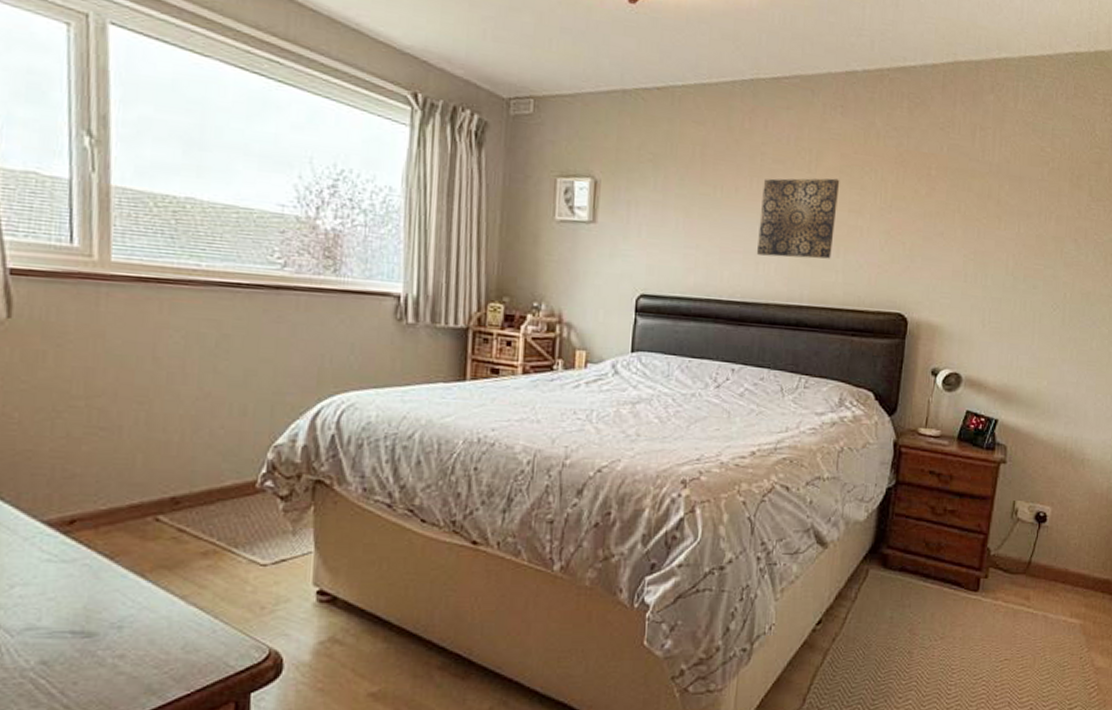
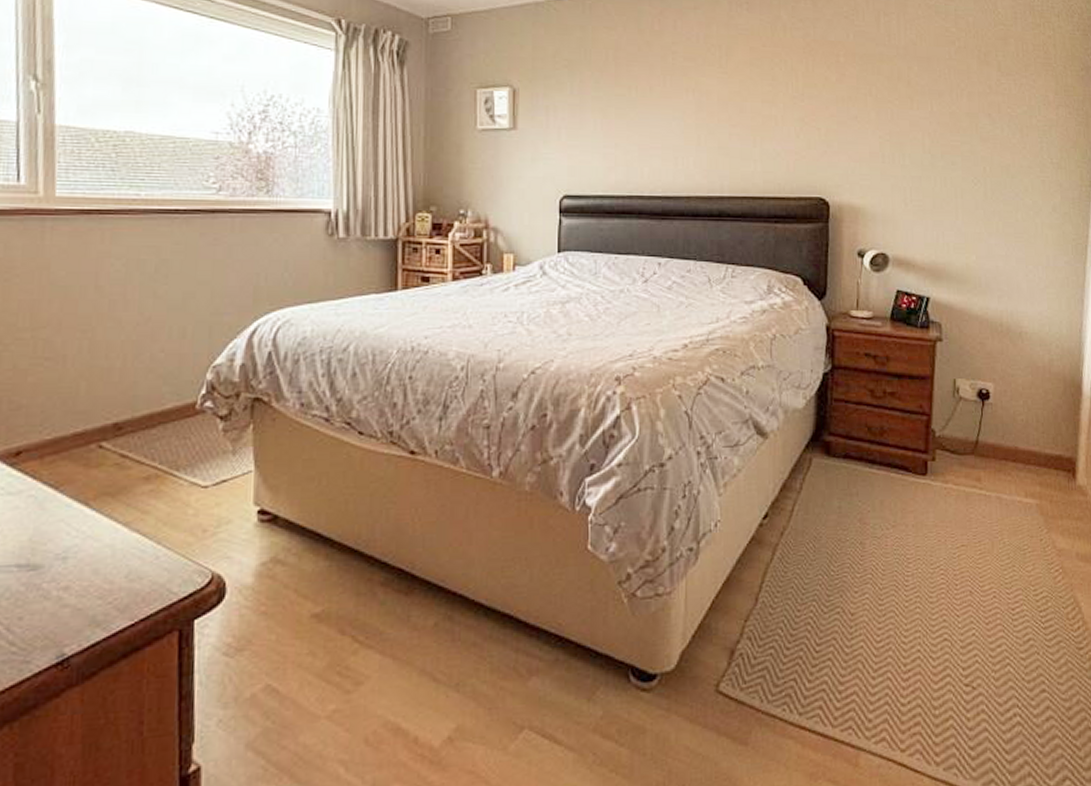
wall art: present [756,178,840,259] -> none [674,71,751,151]

